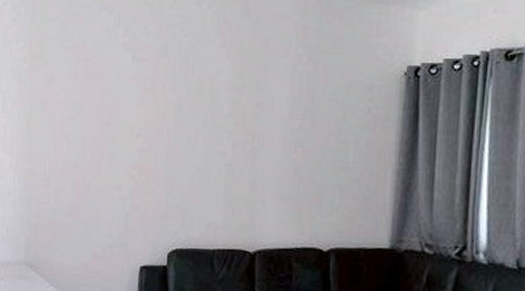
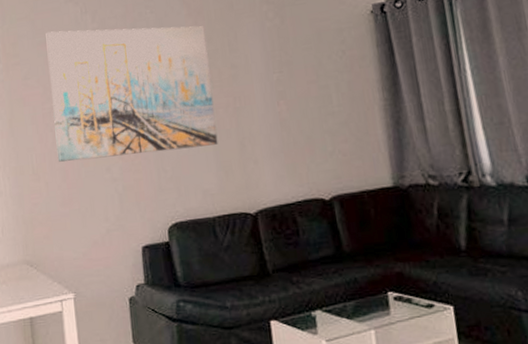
wall art: none [70,38,236,180] -> present [46,26,218,162]

